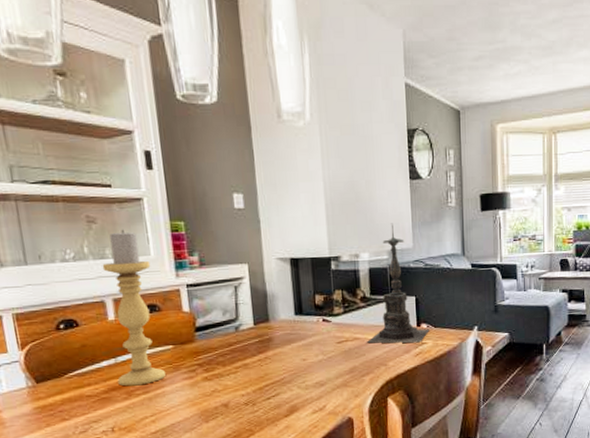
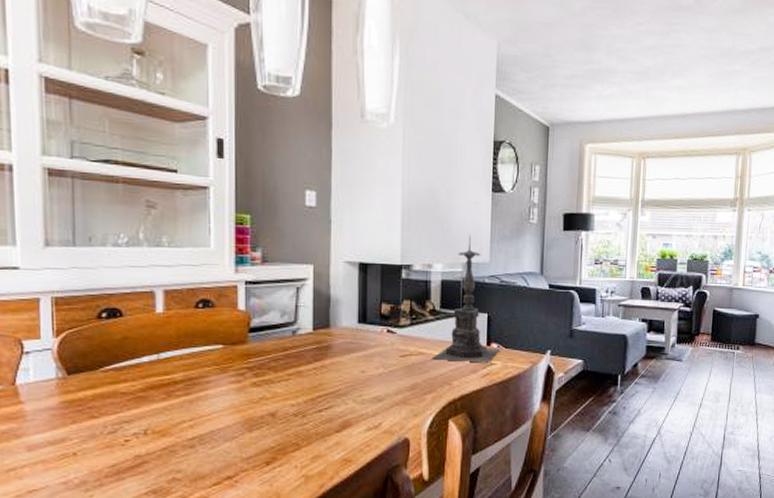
candle holder: present [102,229,166,387] -> none [157,217,211,386]

